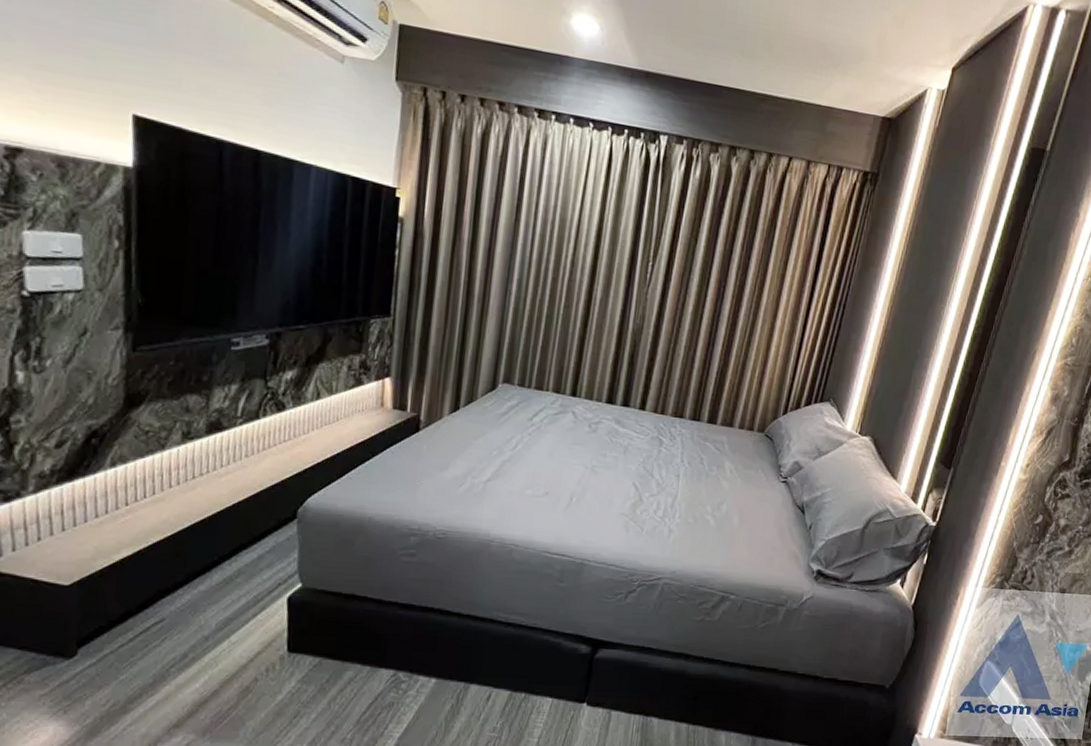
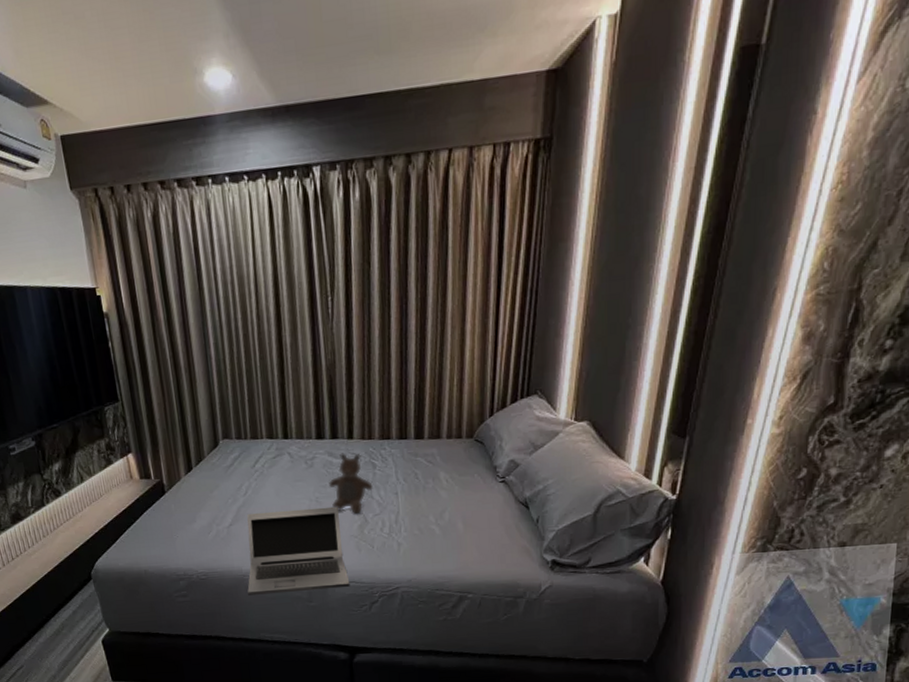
laptop: none [490,470,614,571] -> present [247,506,350,596]
stuffed animal: none [608,423,656,490] -> present [329,453,373,514]

